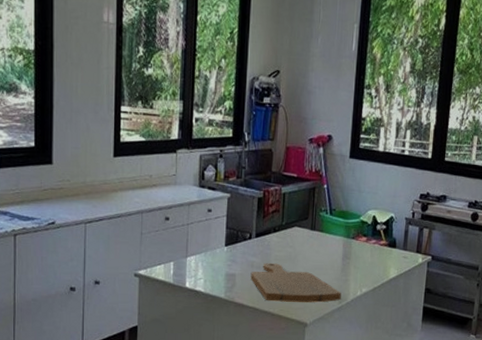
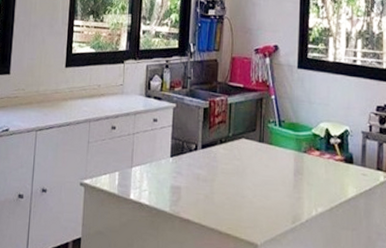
cutting board: present [250,263,341,303] -> none [196,176,294,222]

